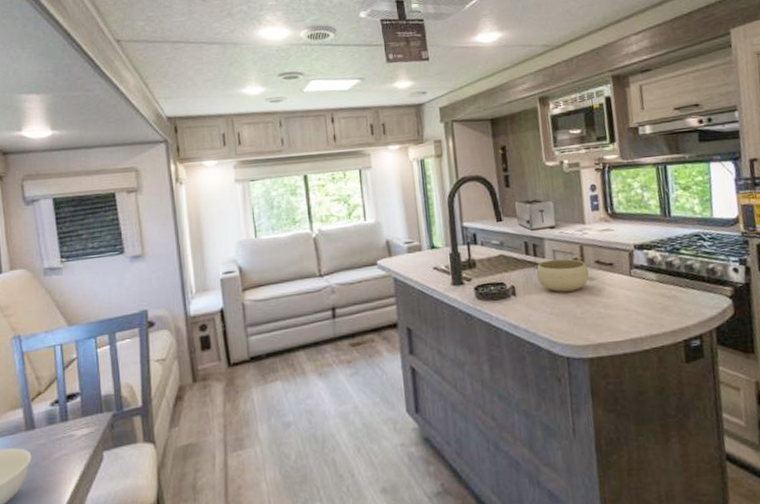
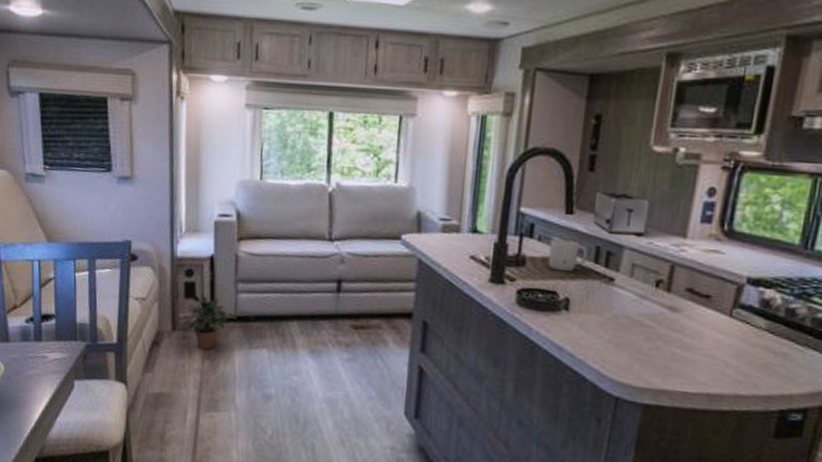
potted plant: none [199,345,250,394] -> present [180,294,237,350]
mug: none [490,241,520,267] -> present [547,239,588,272]
bowl: present [536,258,590,292] -> none [601,274,675,320]

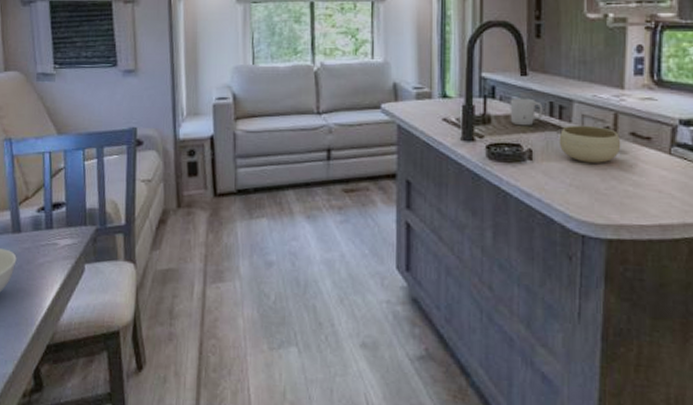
potted plant: present [180,294,237,350] -> none [184,172,237,223]
toaster: present [593,191,650,236] -> none [545,54,590,92]
bowl: none [601,274,675,320] -> present [559,125,621,163]

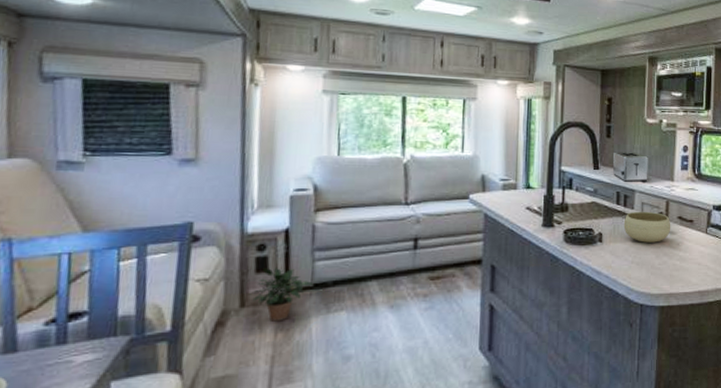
potted plant: none [184,172,237,223] -> present [249,268,314,322]
mug: present [510,98,543,126] -> none [584,189,612,213]
toaster: none [545,54,590,92] -> present [613,152,648,183]

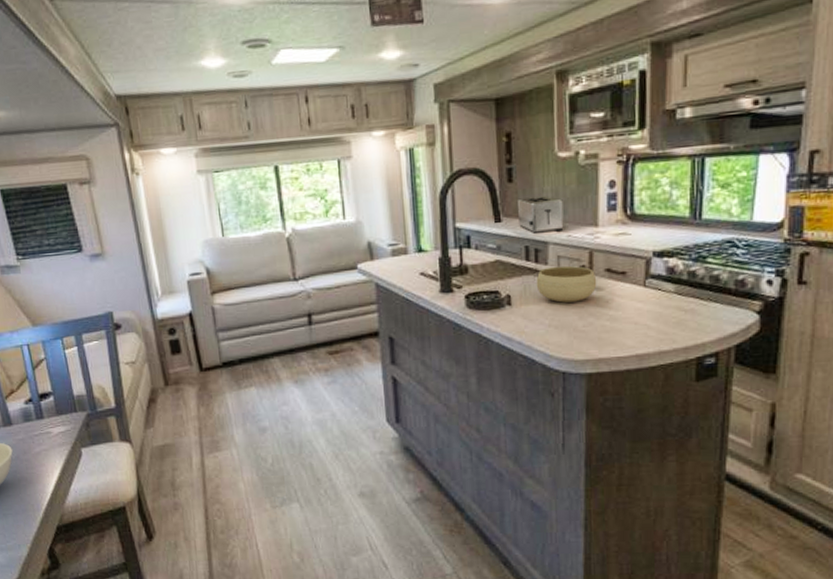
potted plant: present [249,268,314,322] -> none [170,349,222,398]

